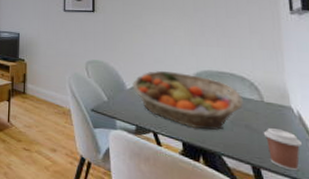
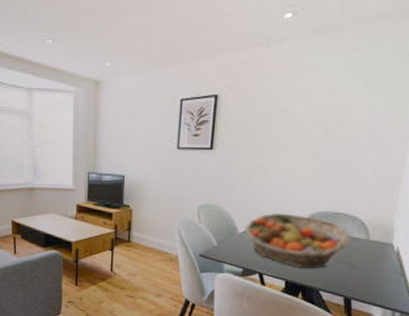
coffee cup: present [263,128,303,172] -> none [361,264,394,300]

